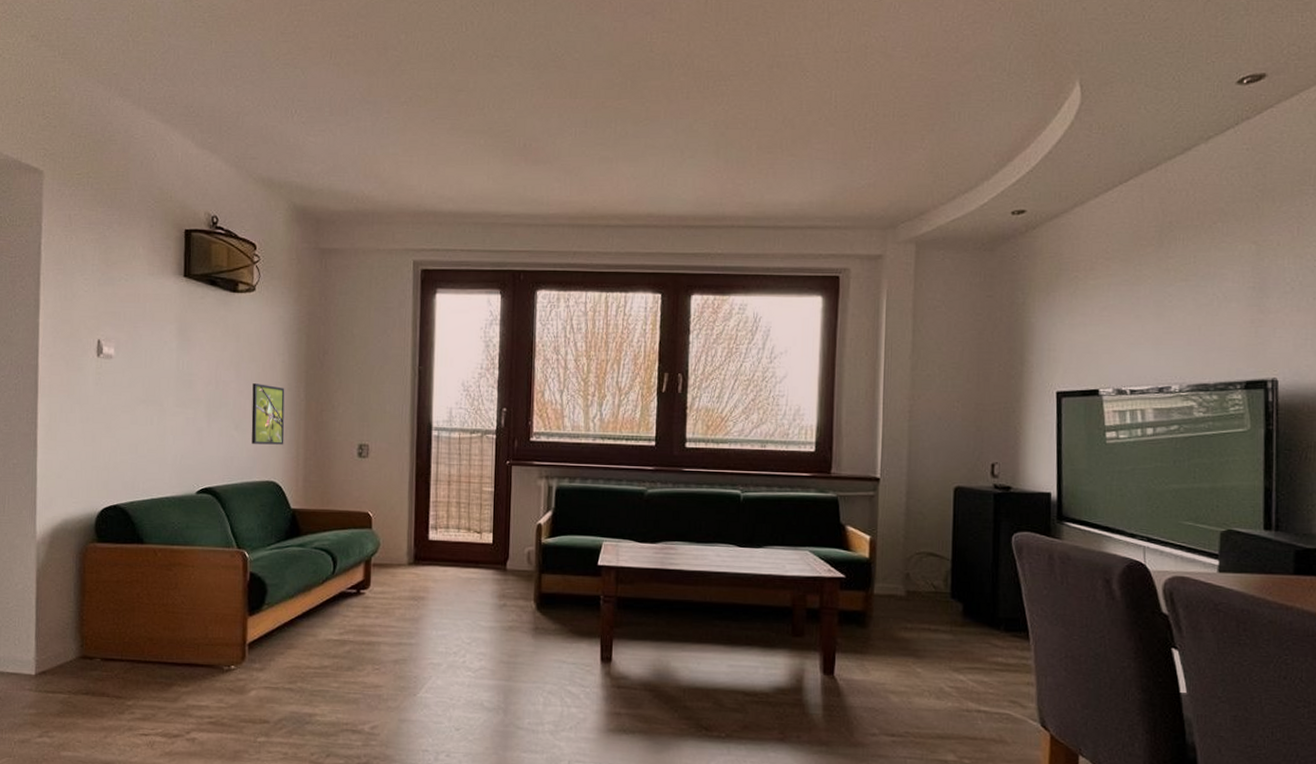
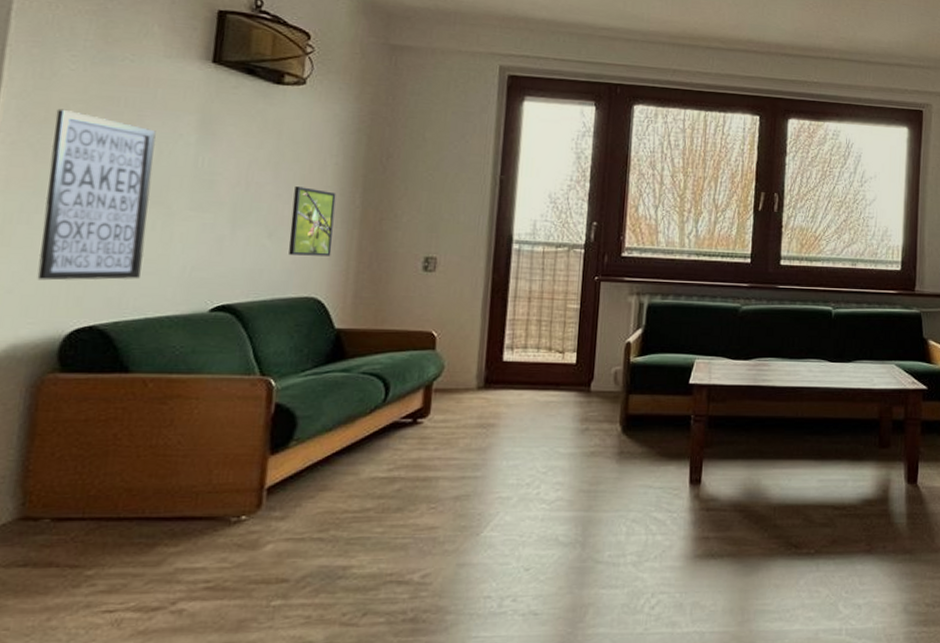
wall art: none [76,325,148,468] -> present [37,109,156,281]

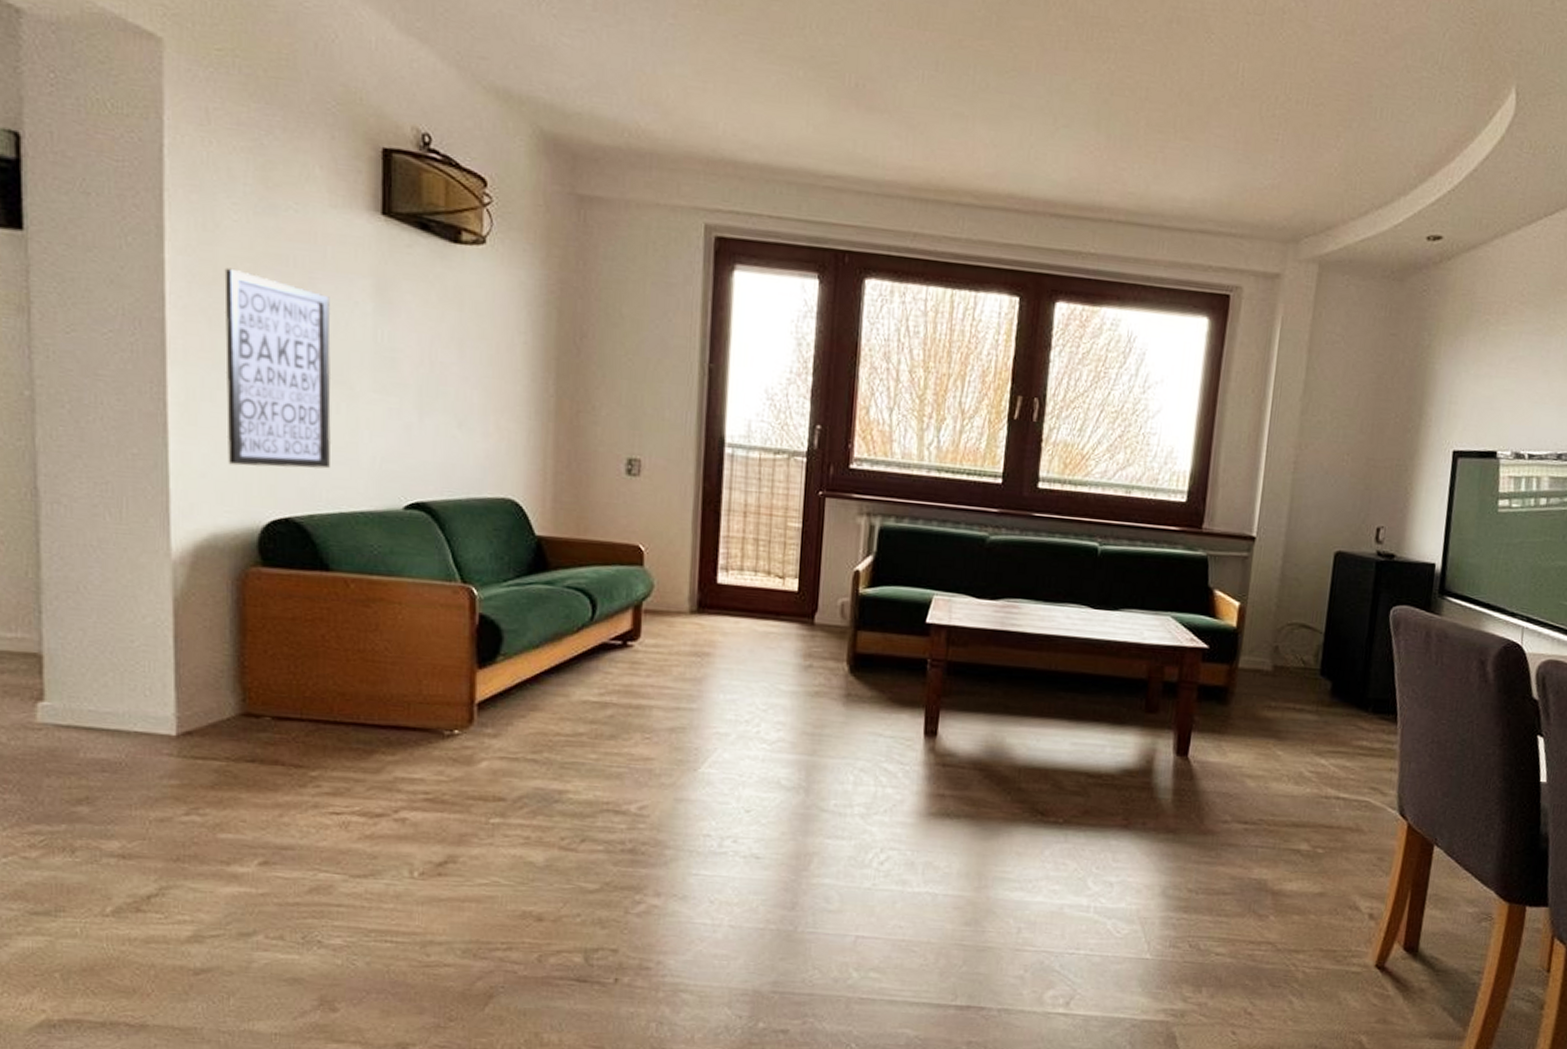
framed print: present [289,186,336,257] -> none [480,369,528,453]

